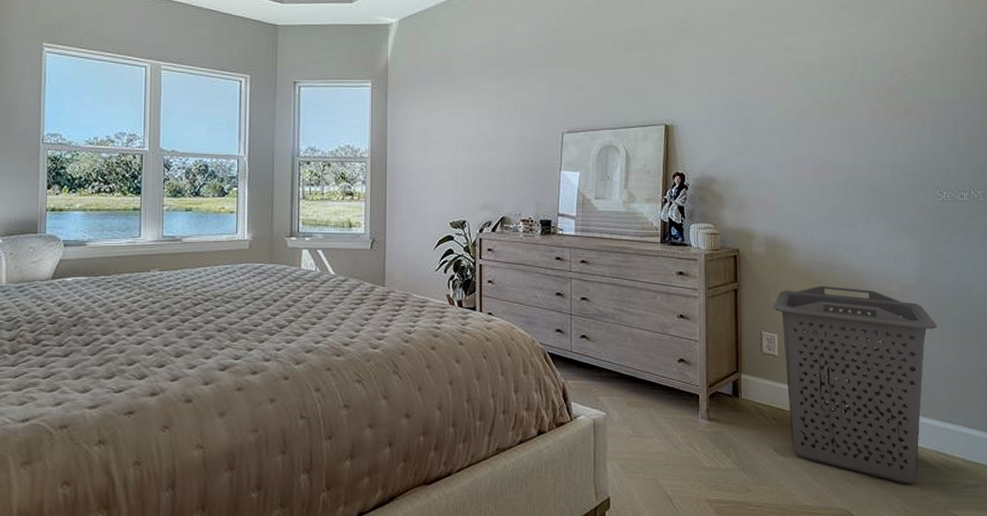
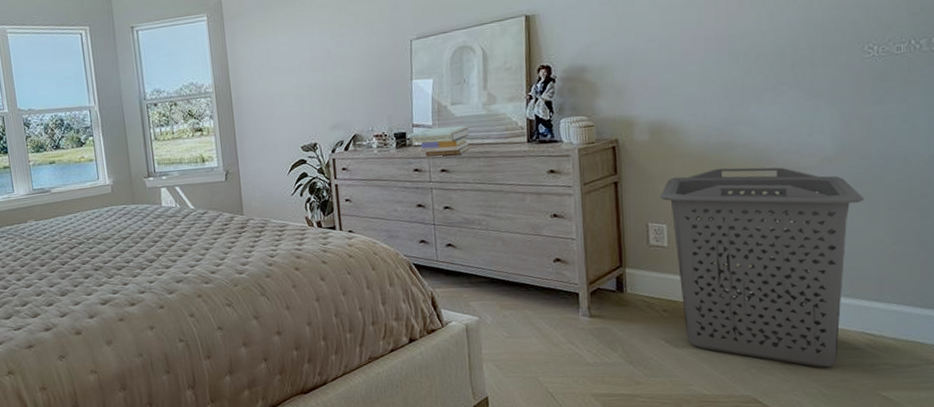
books: none [552,219,609,248] -> present [407,125,470,157]

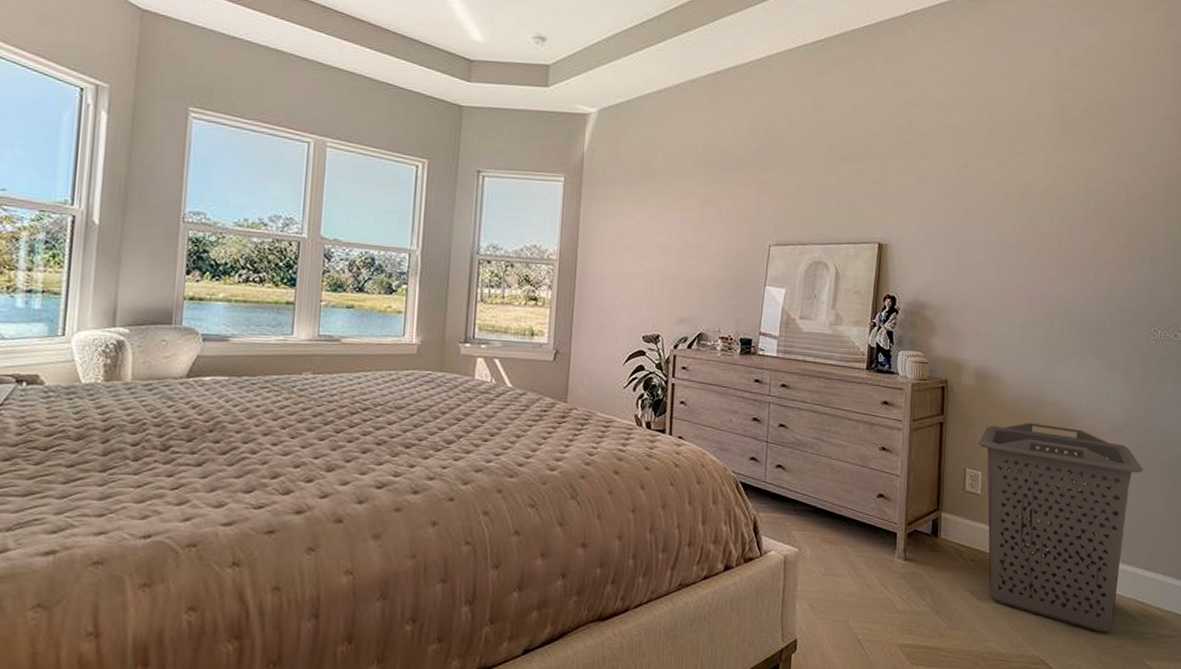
books: present [407,125,470,157] -> none [753,339,813,372]

